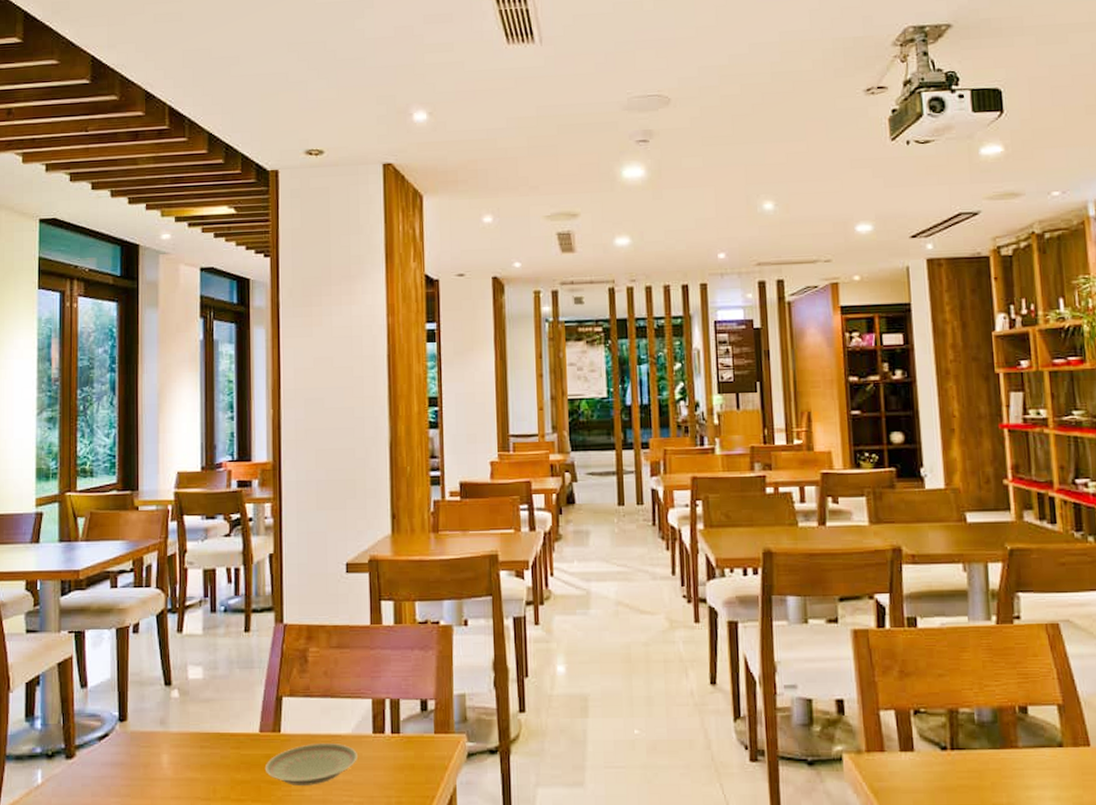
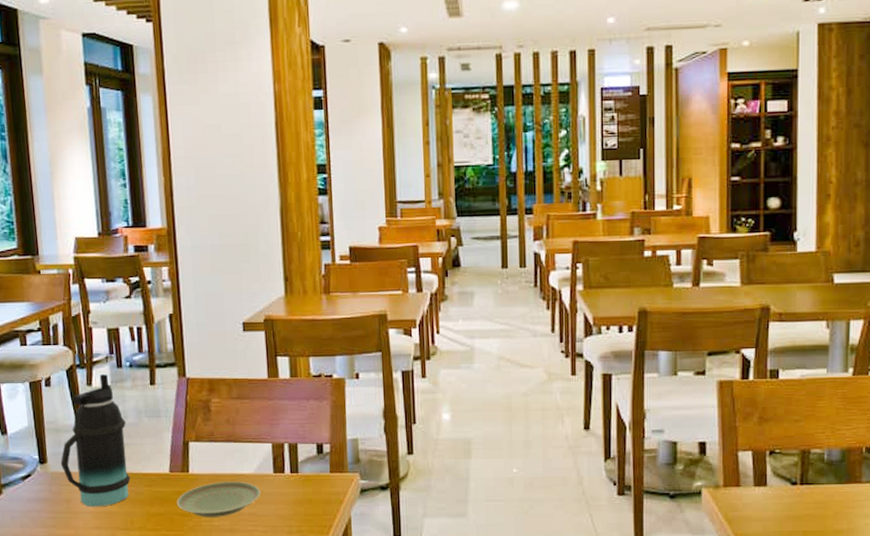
bottle: none [141,620,216,773] -> present [60,374,130,507]

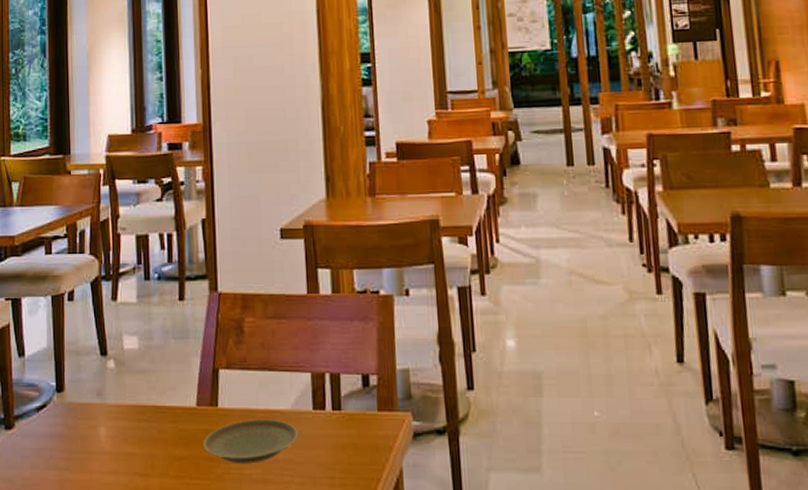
bottle: present [60,374,130,507] -> none [78,288,153,447]

